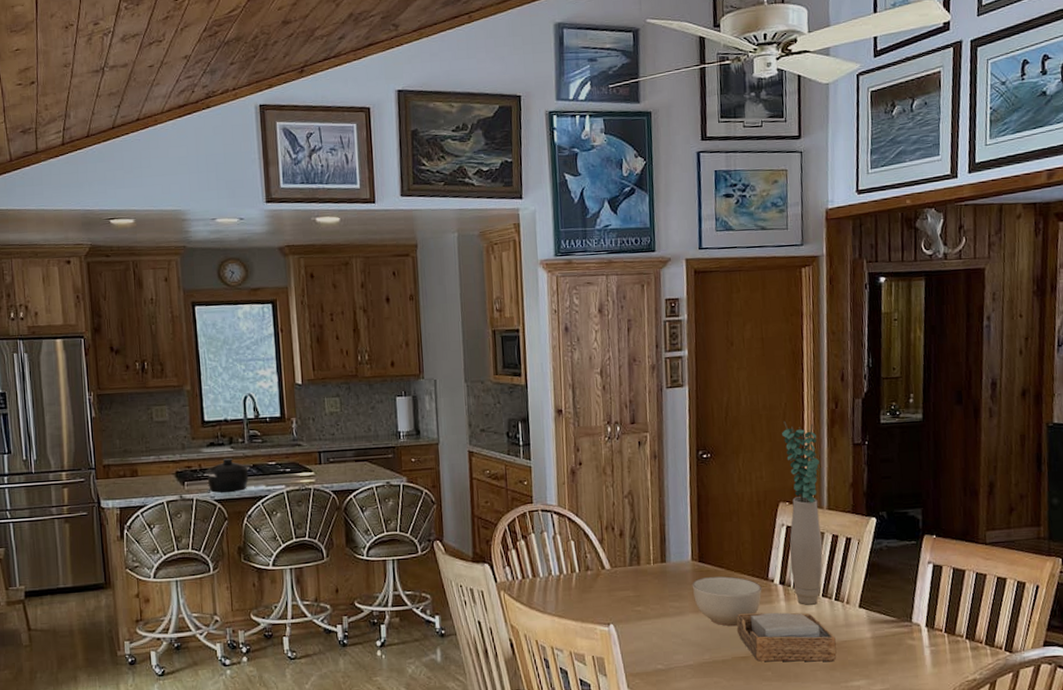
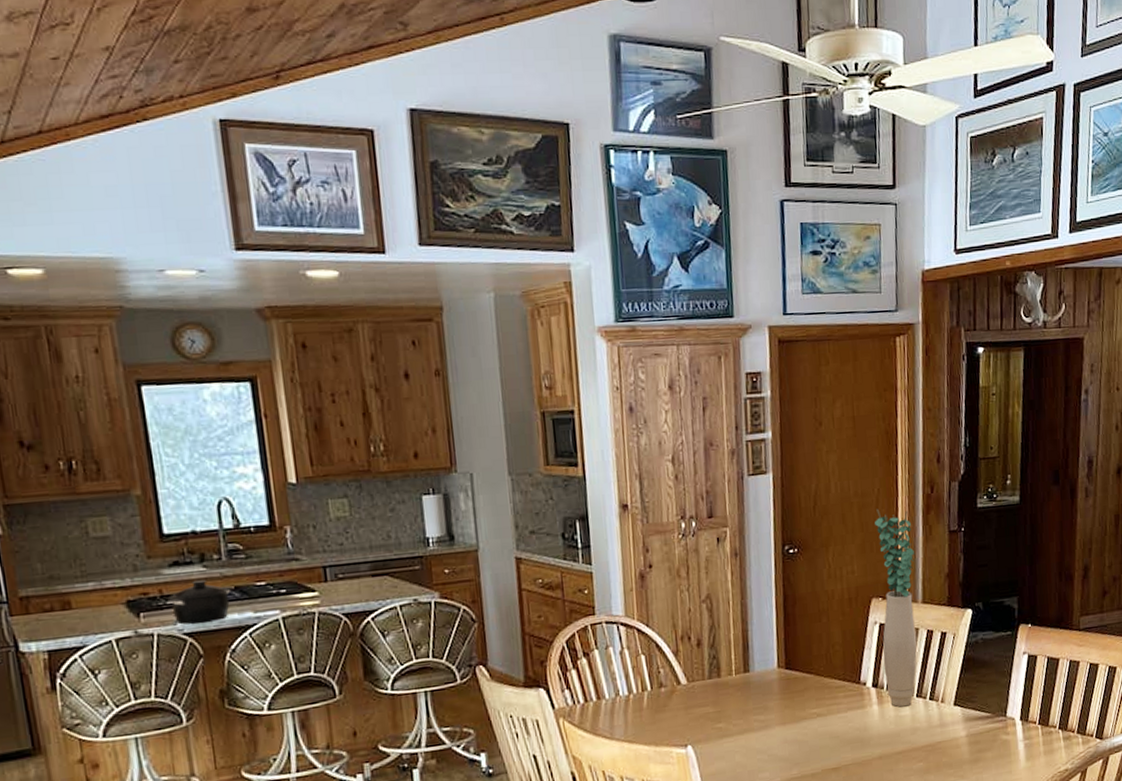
bowl: present [692,576,762,626] -> none [778,682,854,737]
napkin holder: present [736,612,837,662] -> none [826,715,931,772]

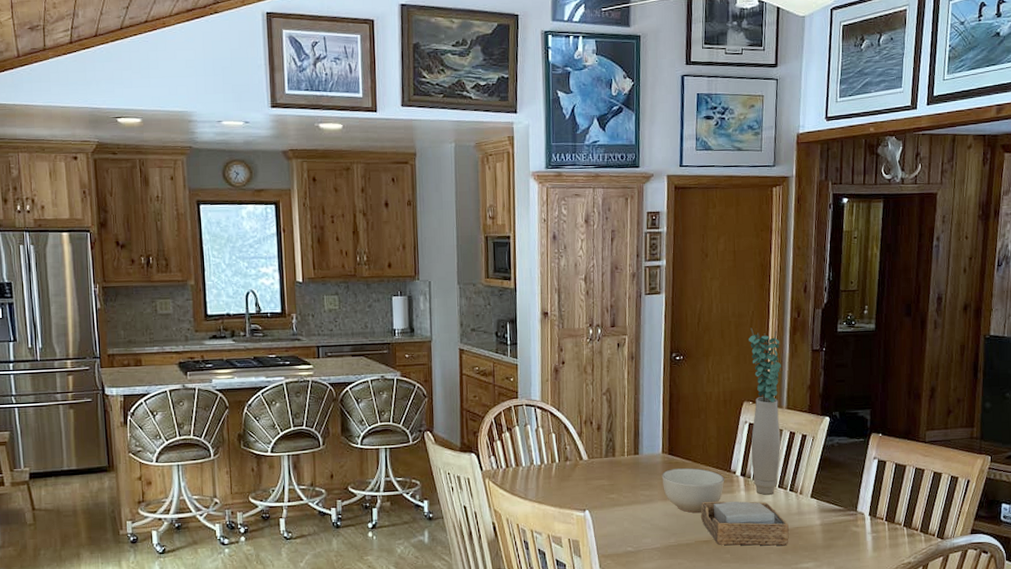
saucepan: present [167,579,232,625] -> none [207,350,251,383]
bowl: none [778,682,854,737] -> present [661,467,725,513]
napkin holder: none [826,715,931,772] -> present [700,501,789,546]

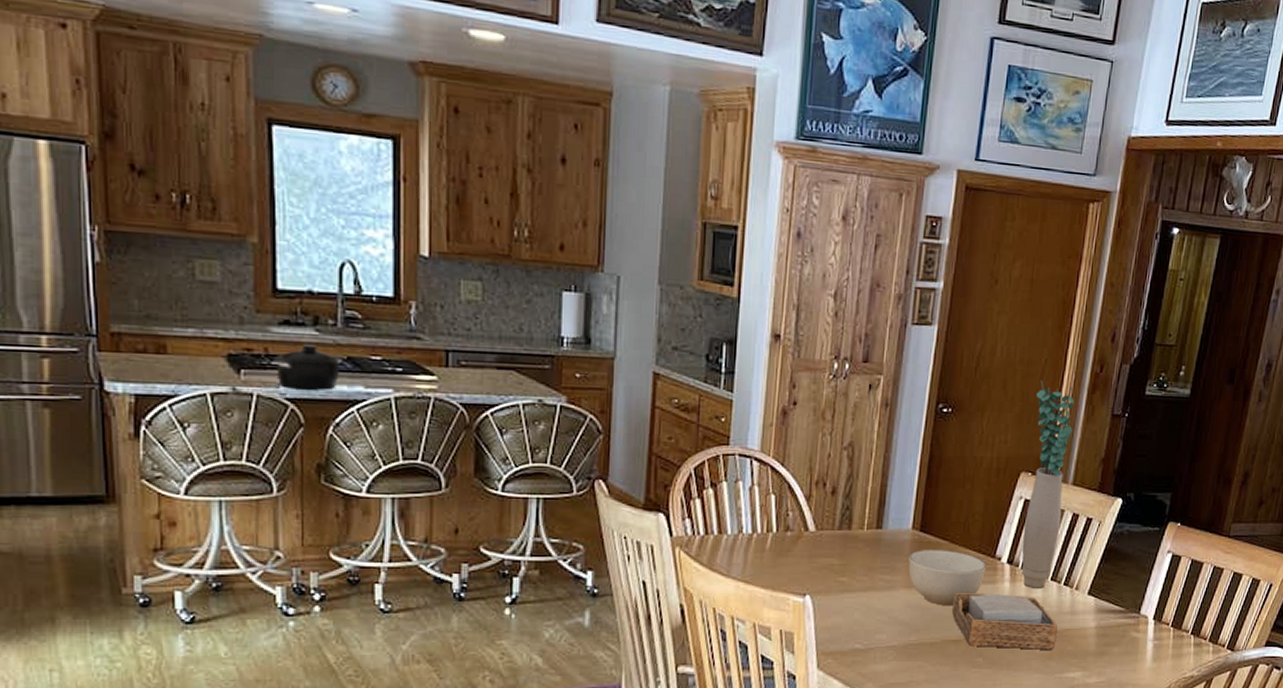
saucepan: none [207,350,251,383] -> present [272,343,343,390]

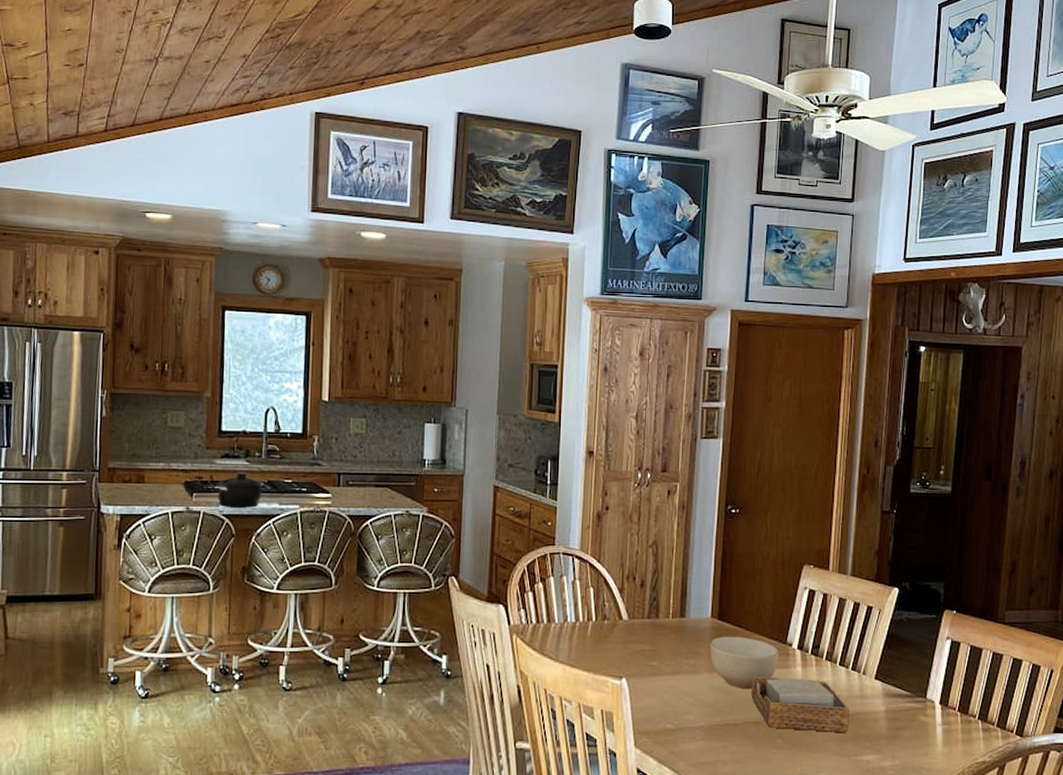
vase: present [1021,379,1074,588] -> none [810,482,848,673]

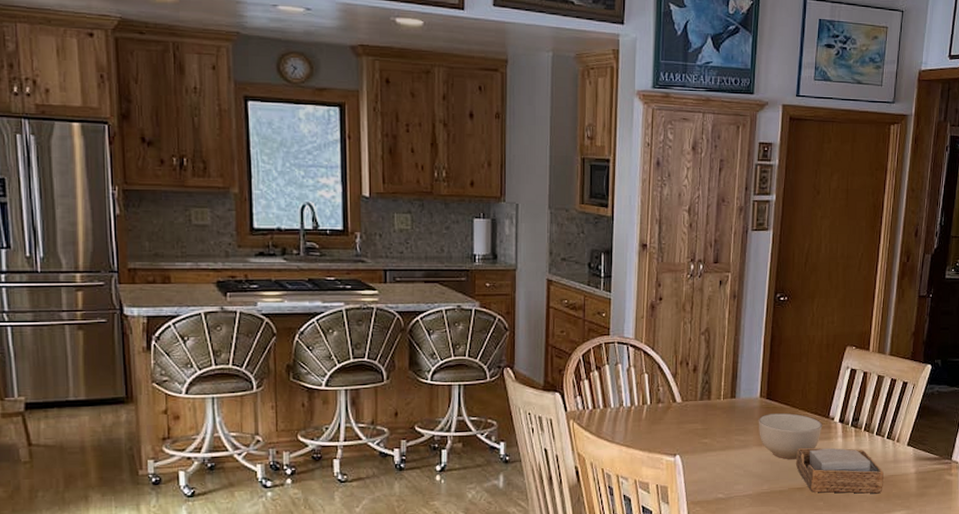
saucepan: present [215,471,265,508] -> none [251,270,305,306]

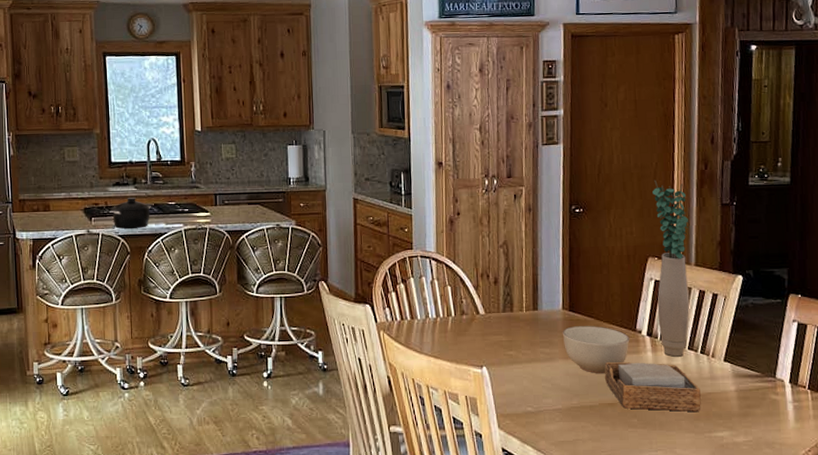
saucepan: none [251,270,305,306] -> present [110,197,152,229]
vase: none [851,270,888,442] -> present [652,180,690,357]

